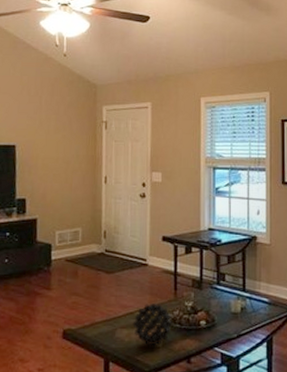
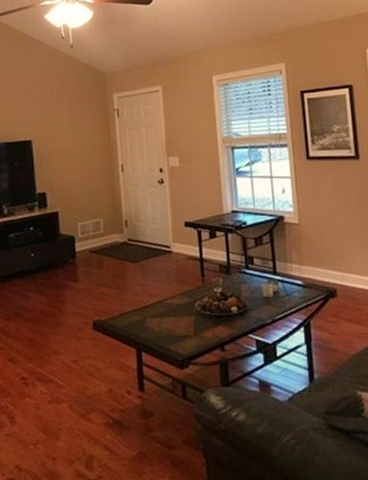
decorative ball: present [132,304,173,345] -> none [162,291,203,333]

